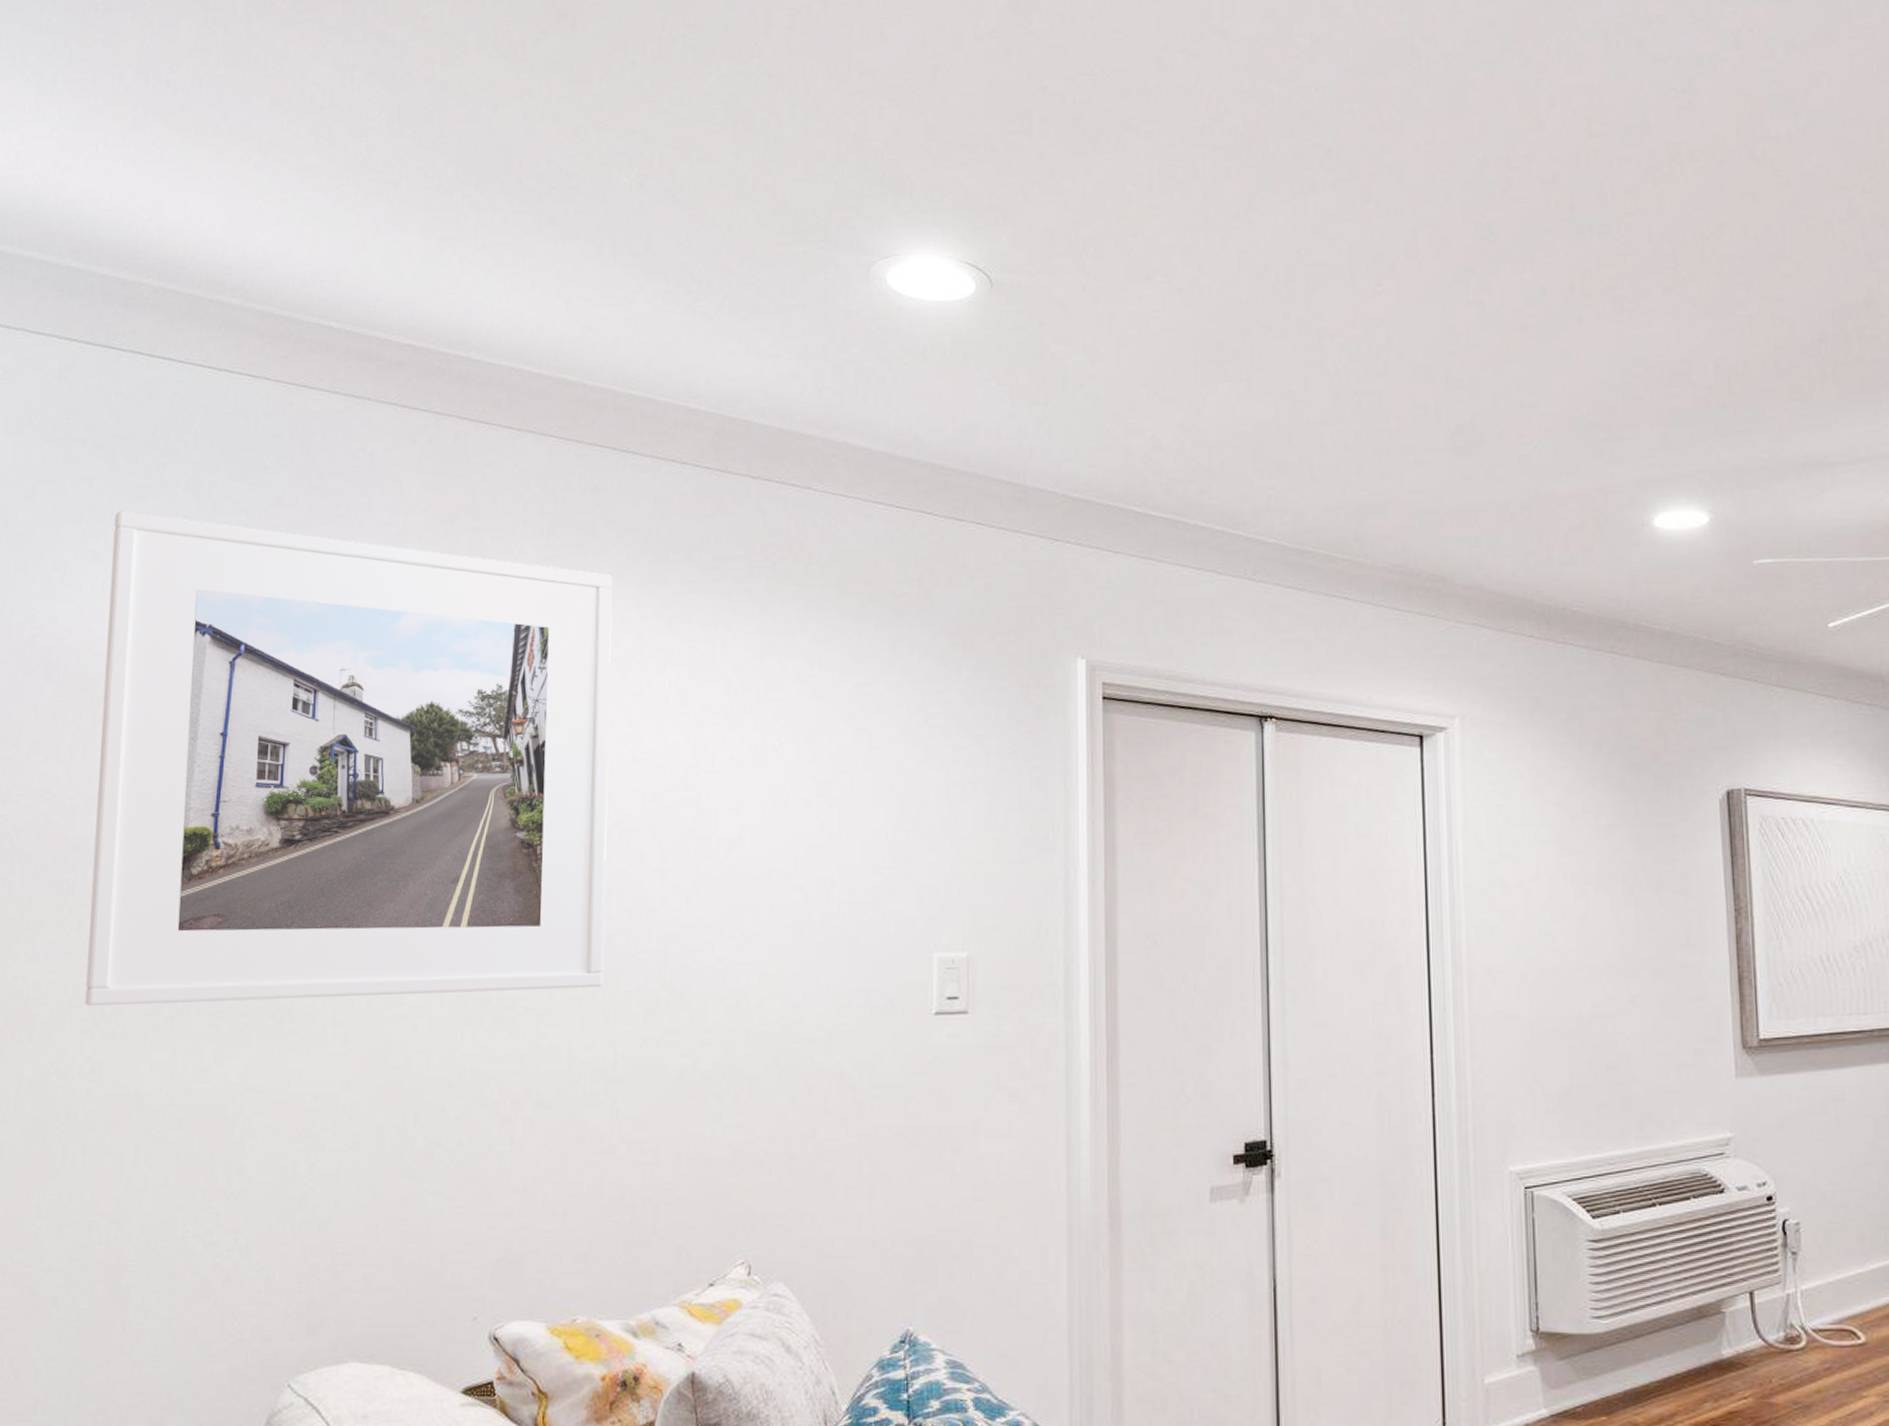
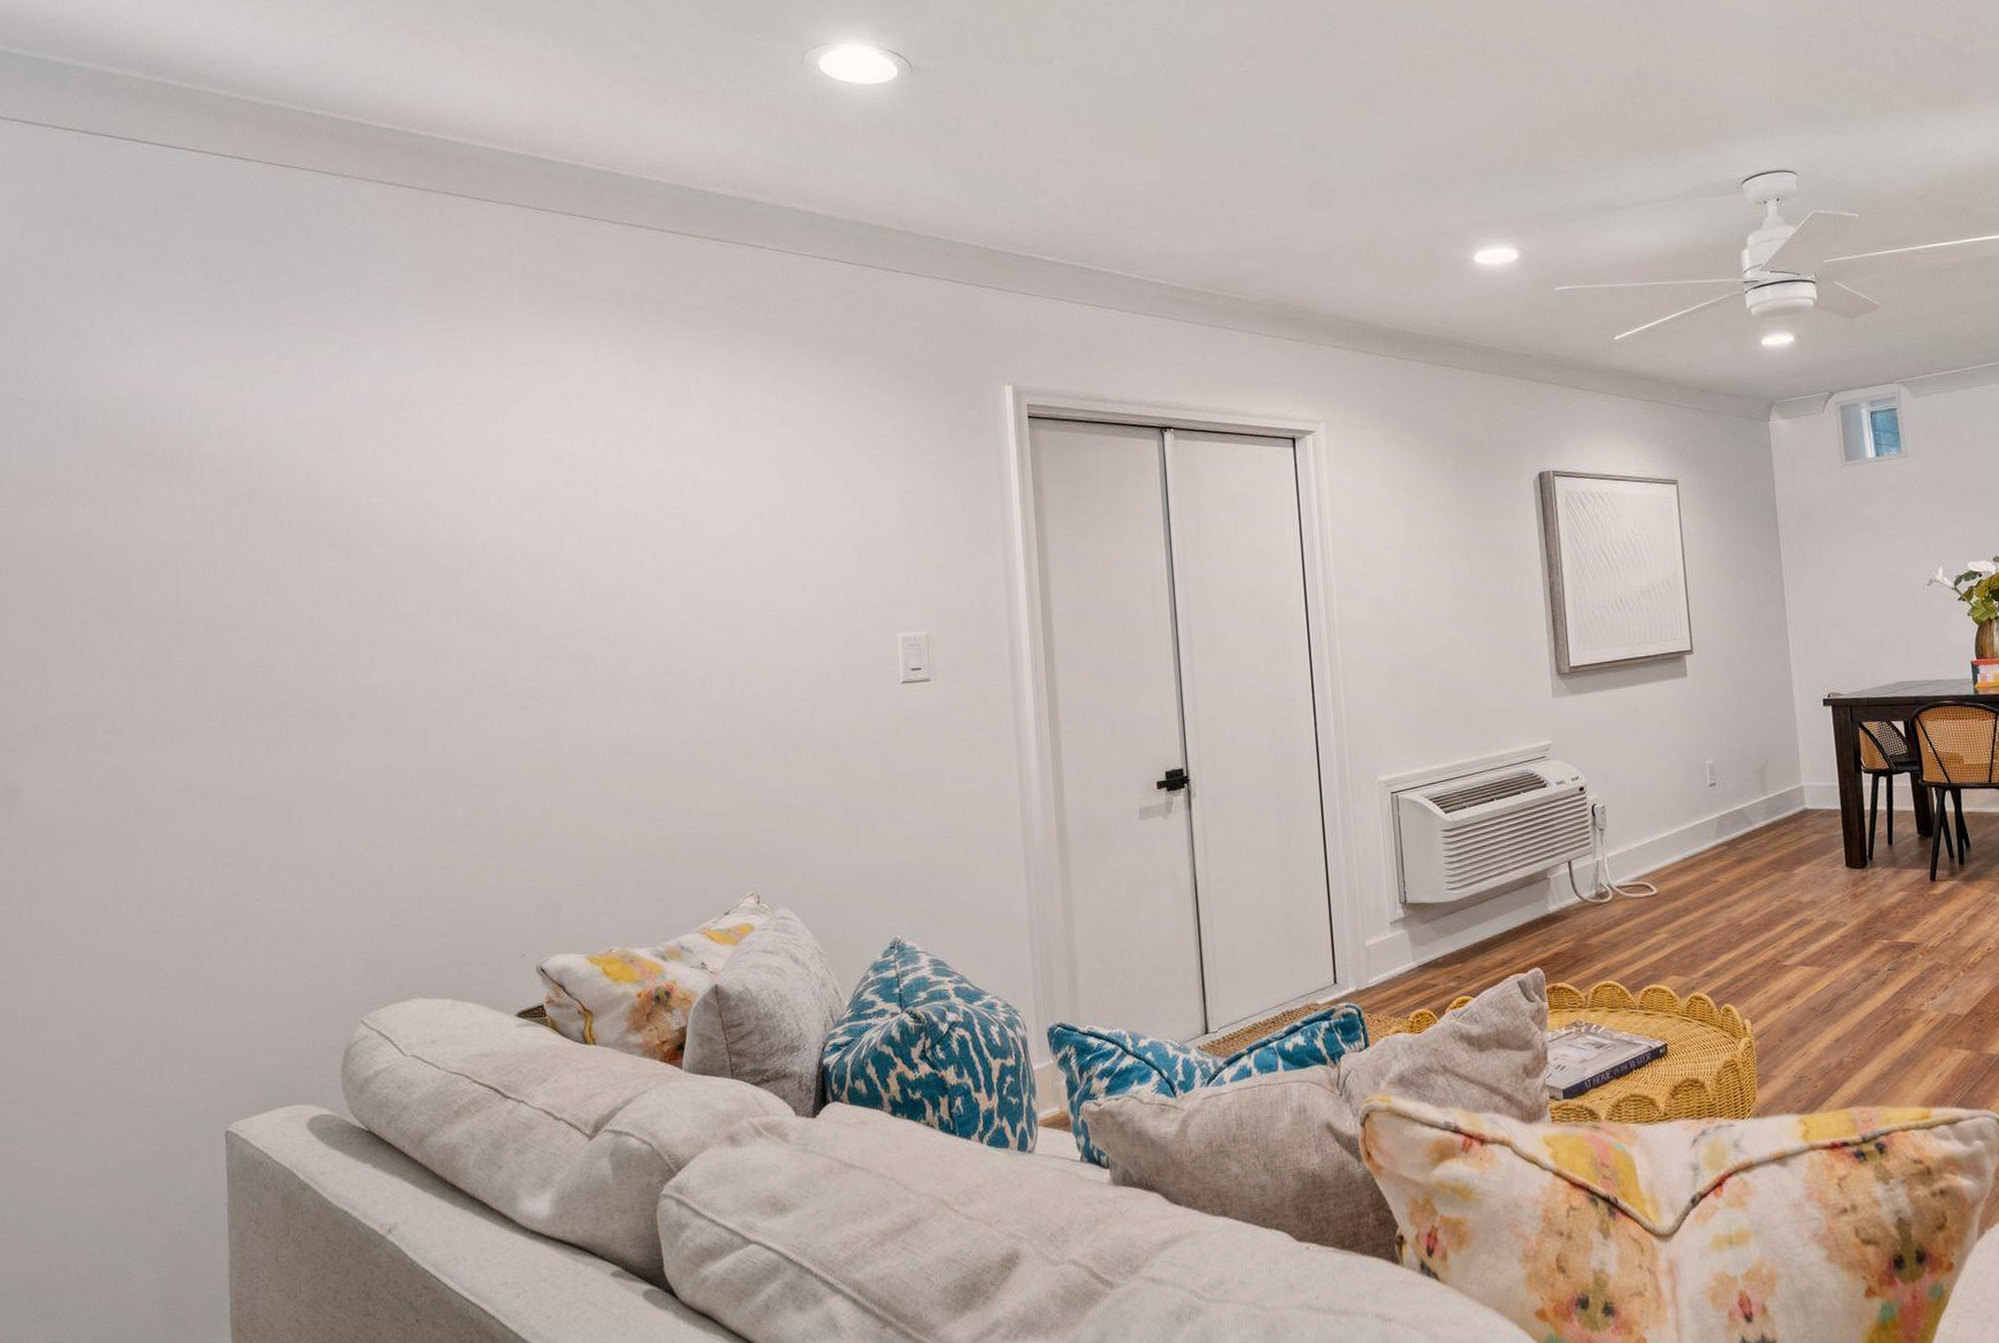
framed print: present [85,511,613,1006] -> none [126,282,613,716]

